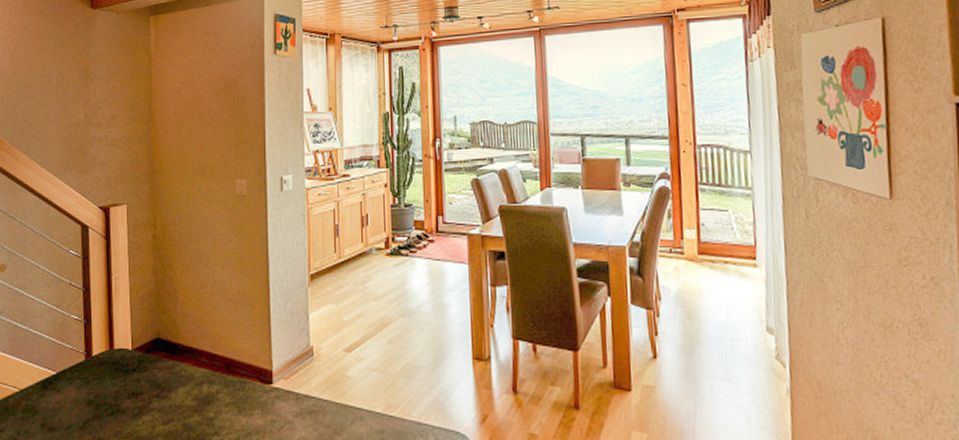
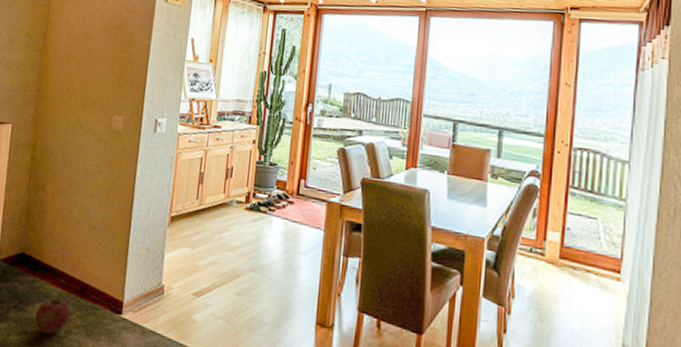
apple: none [180,377,217,418] -> present [35,296,71,335]

